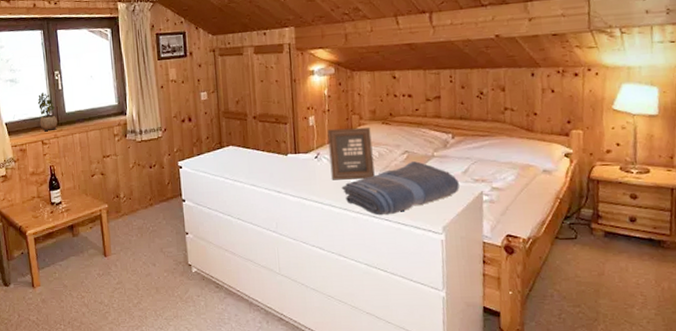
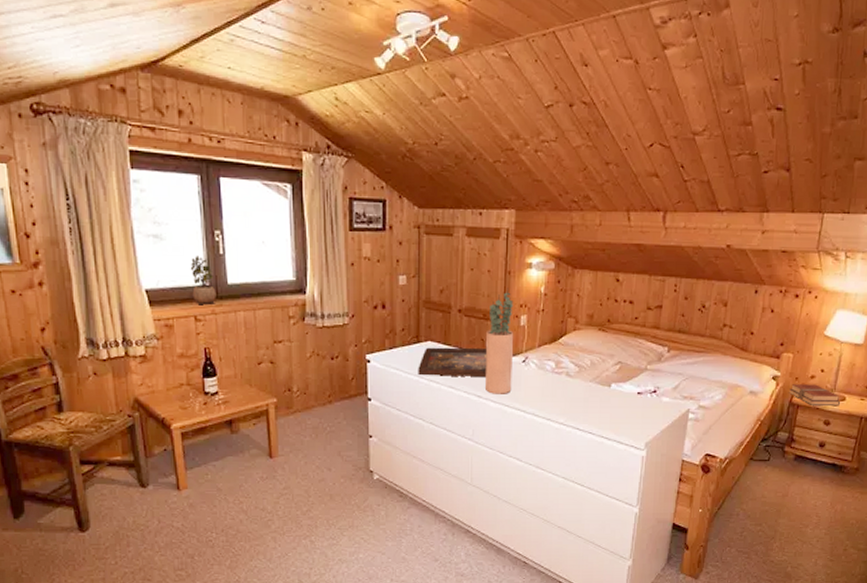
decorative tray: none [223,148,283,177] -> present [418,347,486,378]
vase: none [279,94,308,189] -> present [484,288,514,394]
picture frame: present [327,127,375,180] -> none [538,331,586,388]
towel: present [341,161,460,216] -> none [547,373,669,428]
books: none [584,158,646,180] -> present [788,384,841,405]

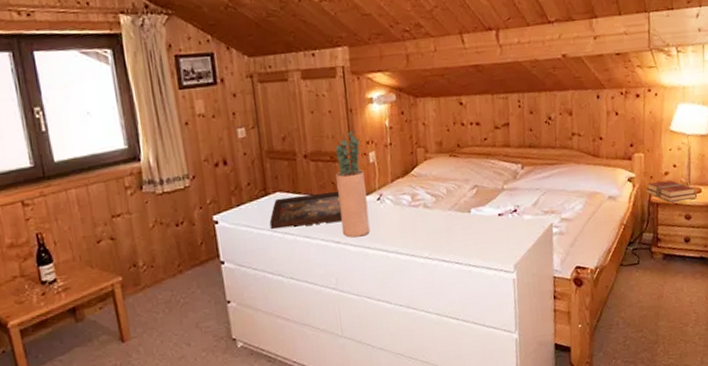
potted plant: present [190,256,216,306] -> none [10,137,44,189]

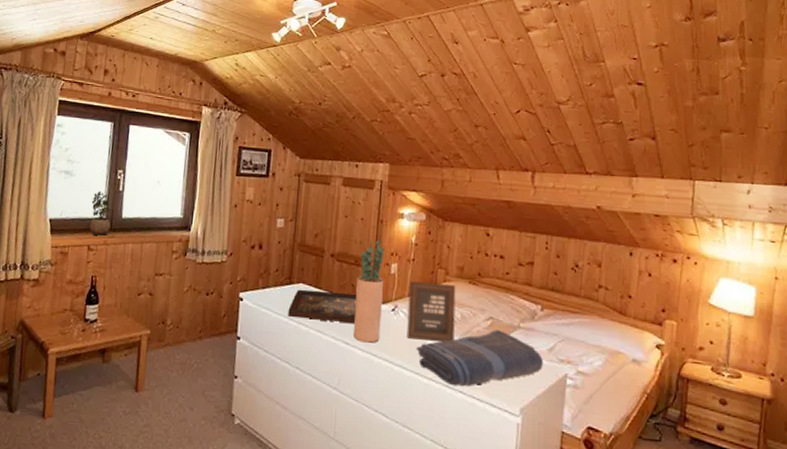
potted plant: none [10,137,44,189] -> present [89,191,111,237]
picture frame: none [390,160,443,224] -> present [407,281,456,342]
towel: none [407,196,531,260] -> present [416,330,544,388]
books: present [645,180,698,202] -> none [675,355,737,383]

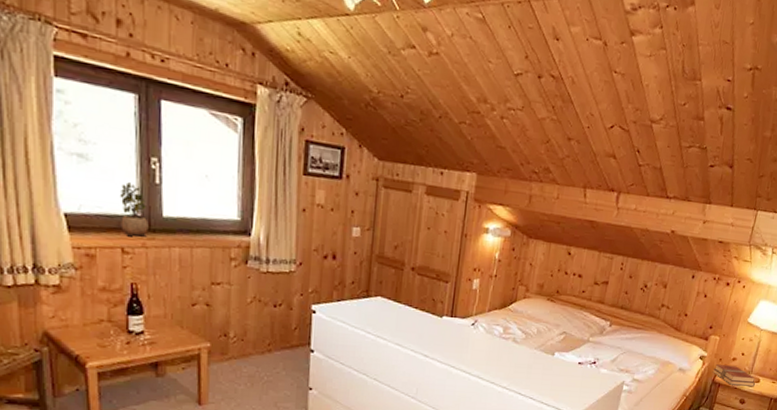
decorative tray: present [287,289,356,323] -> none [365,302,437,336]
vase: present [353,236,385,343] -> none [432,250,468,356]
picture frame: present [407,281,456,342] -> none [485,296,535,354]
towel: present [416,330,544,388] -> none [492,343,607,394]
books: none [675,355,737,383] -> present [712,364,756,386]

